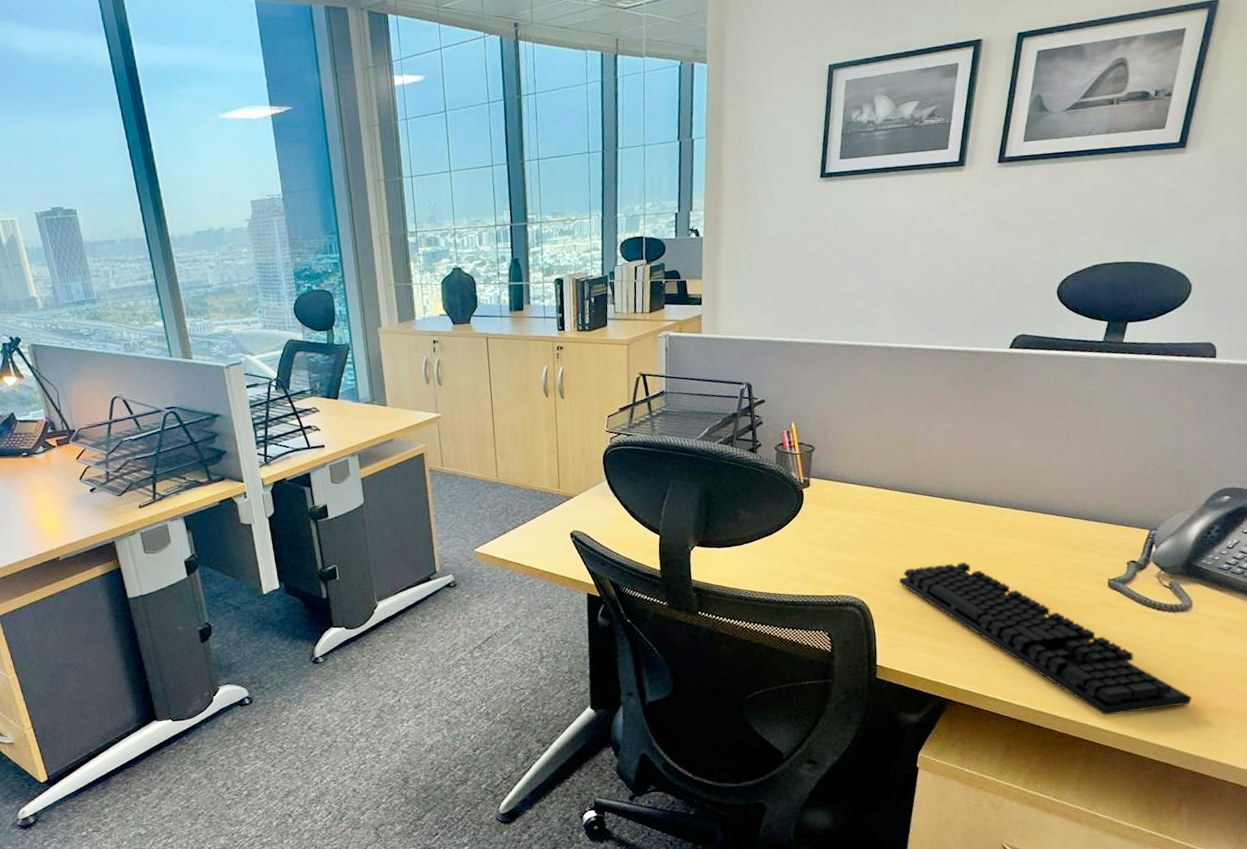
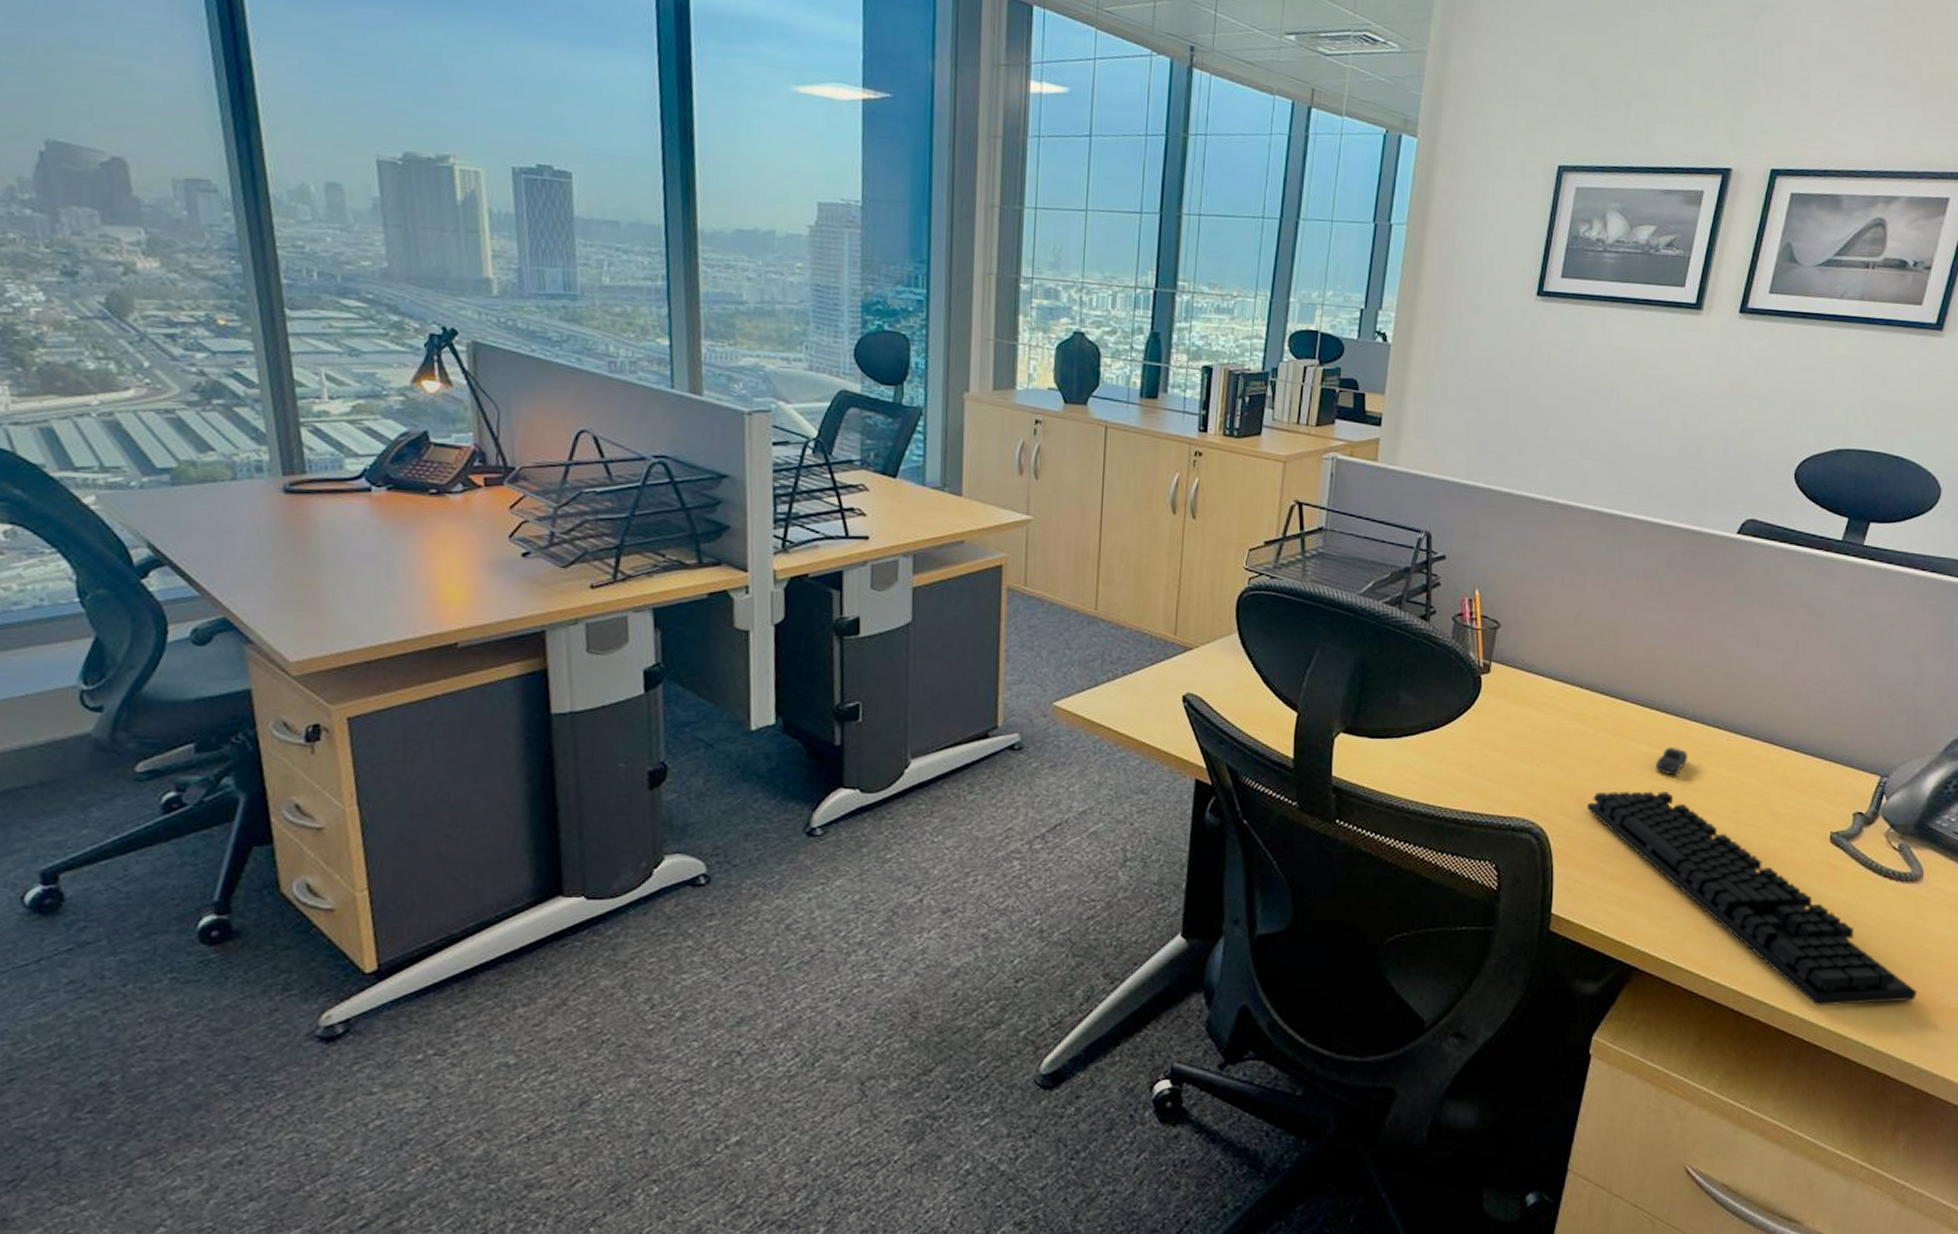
computer mouse: none [953,526,981,549] -> present [1656,746,1688,776]

